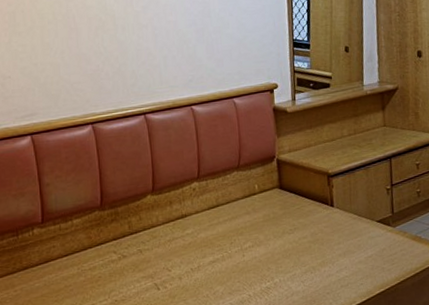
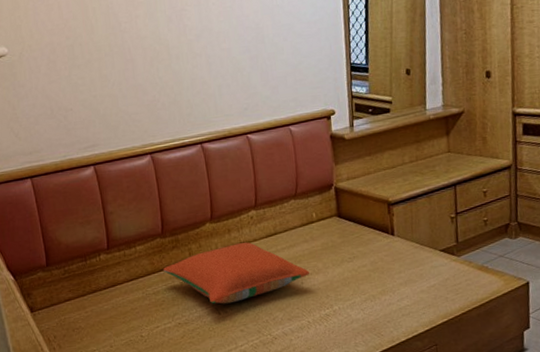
pillow: none [100,215,252,279] -> present [162,242,310,304]

